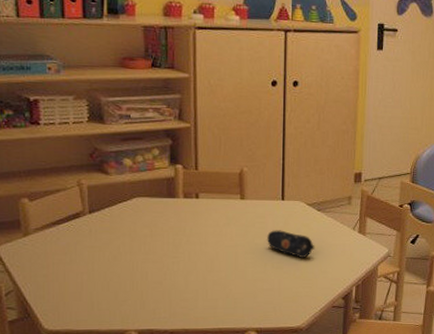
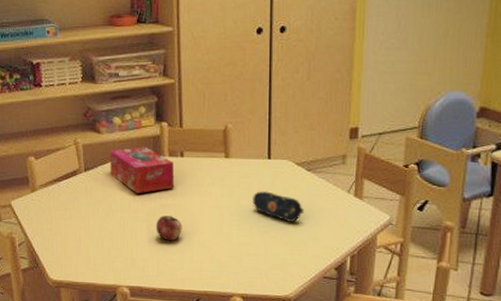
tissue box: none [118,188,189,235] -> present [109,147,175,193]
apple: none [168,256,197,281] -> present [155,216,182,241]

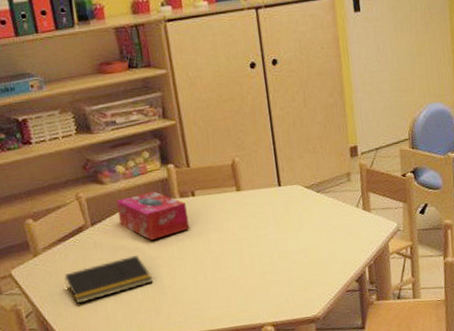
notepad: none [55,206,134,242] -> present [64,255,154,304]
apple: present [155,216,182,241] -> none [175,257,204,283]
pencil case: present [253,191,305,222] -> none [269,217,320,244]

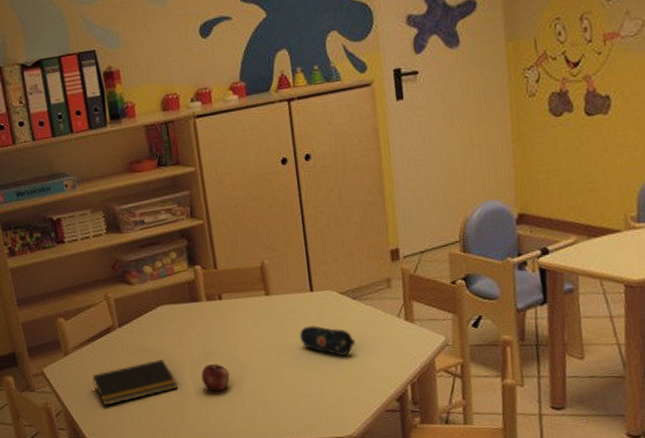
tissue box: present [116,191,190,240] -> none [143,293,217,344]
apple: none [175,257,204,283] -> present [201,364,230,392]
pencil case: none [269,217,320,244] -> present [300,325,356,356]

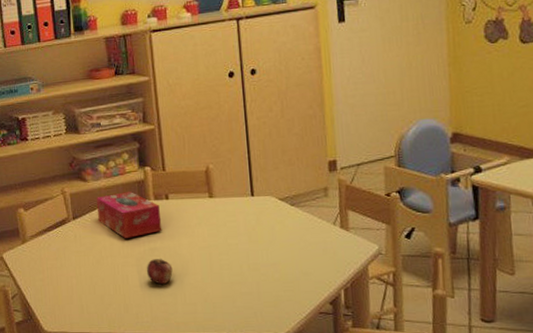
notepad: present [92,359,179,406] -> none [46,252,125,292]
tissue box: none [143,293,217,344] -> present [96,192,162,238]
pencil case: present [300,325,356,356] -> none [240,228,293,258]

